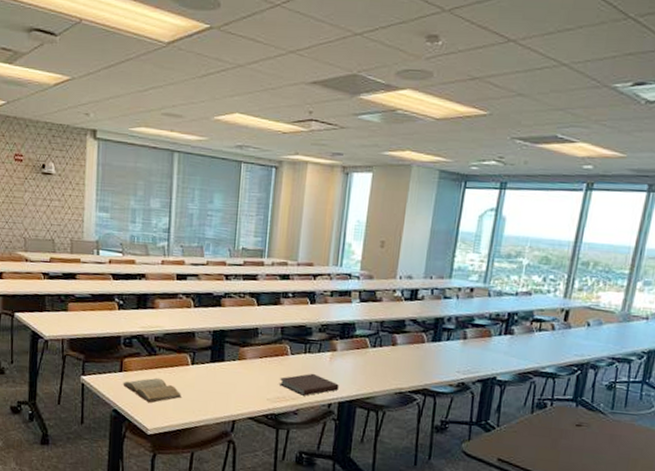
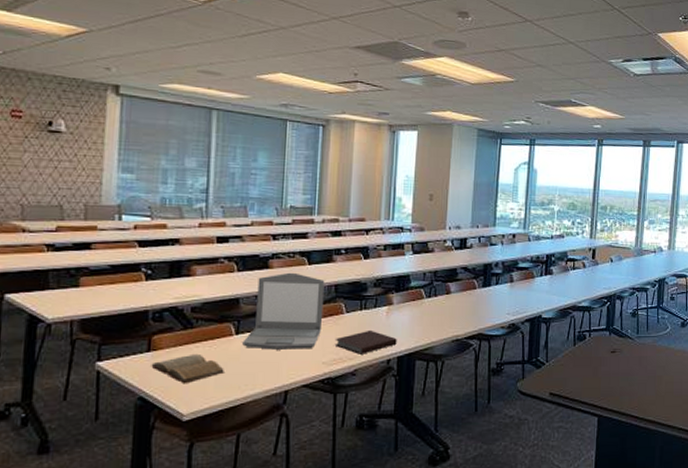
laptop: none [197,311,272,385] -> present [242,272,325,350]

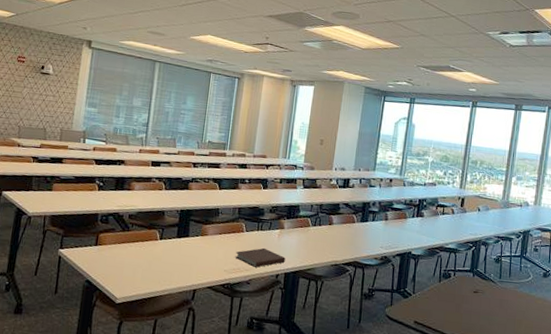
book: present [151,353,226,384] -> none [97,251,150,274]
laptop: present [242,272,325,350] -> none [164,194,231,258]

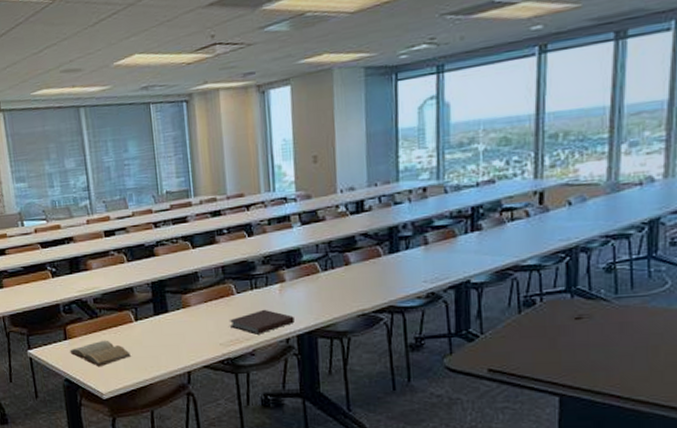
book: none [97,251,150,274] -> present [69,340,132,367]

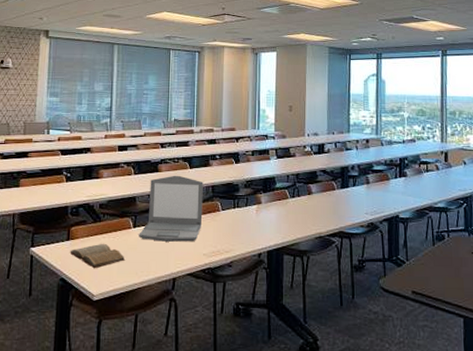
laptop: none [142,257,215,334] -> present [139,175,203,242]
notebook: present [229,309,295,335] -> none [213,226,266,248]

